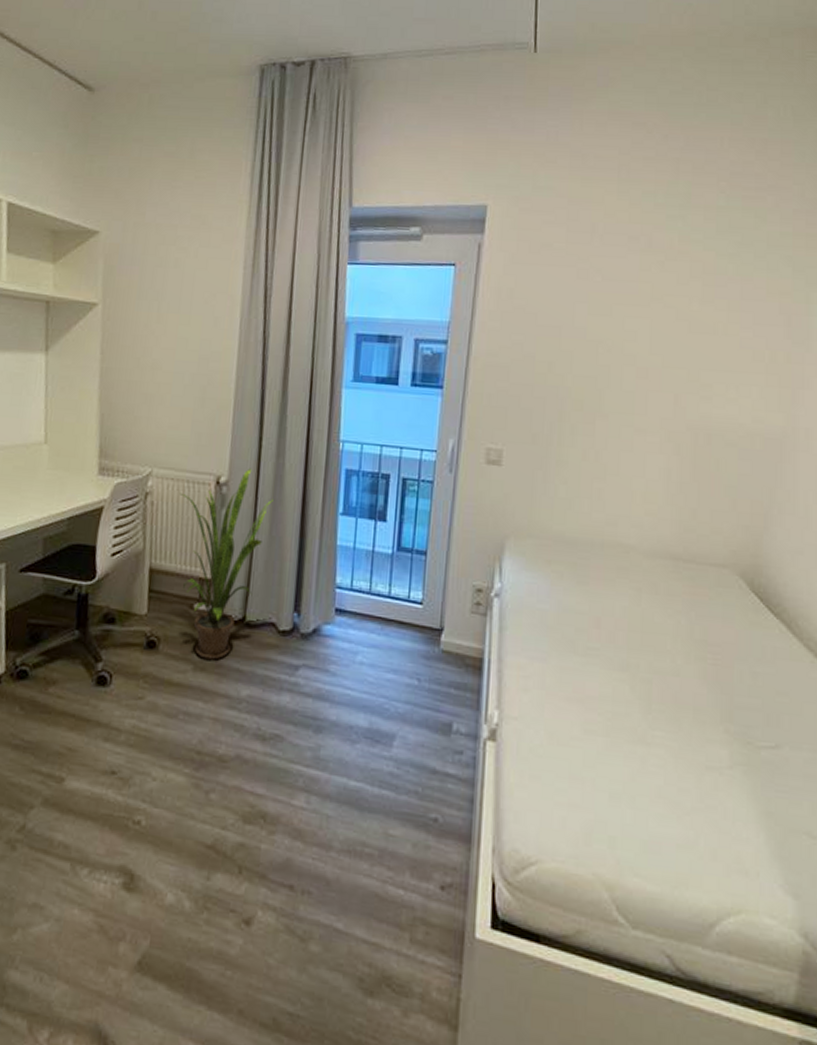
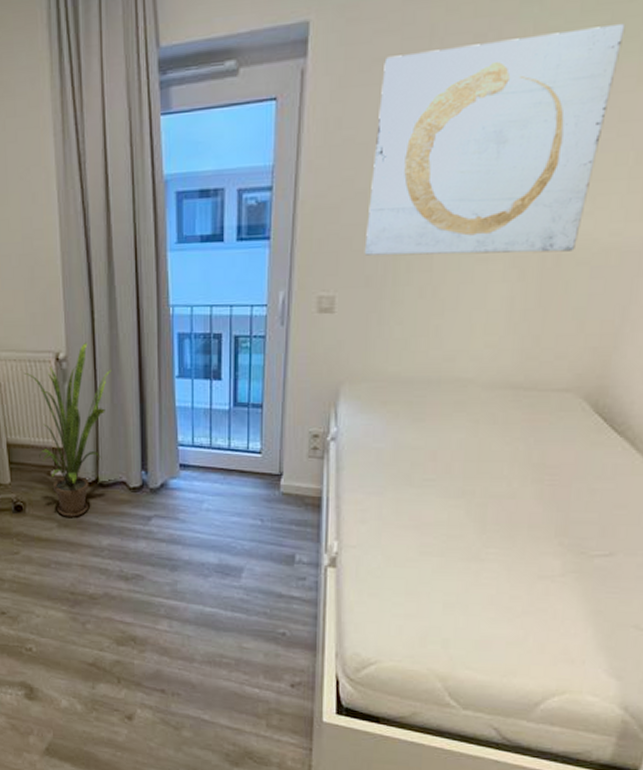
wall art: none [531,243,754,432] -> present [364,24,626,256]

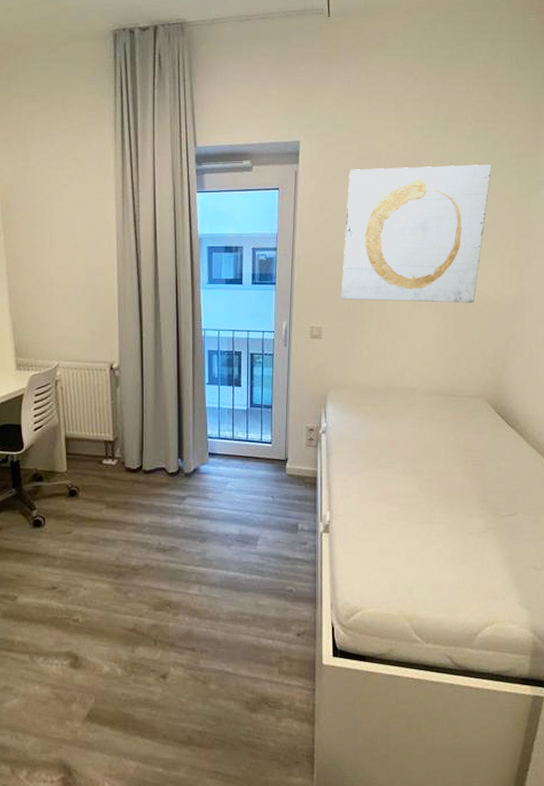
house plant: present [23,342,111,517] -> none [82,355,155,499]

